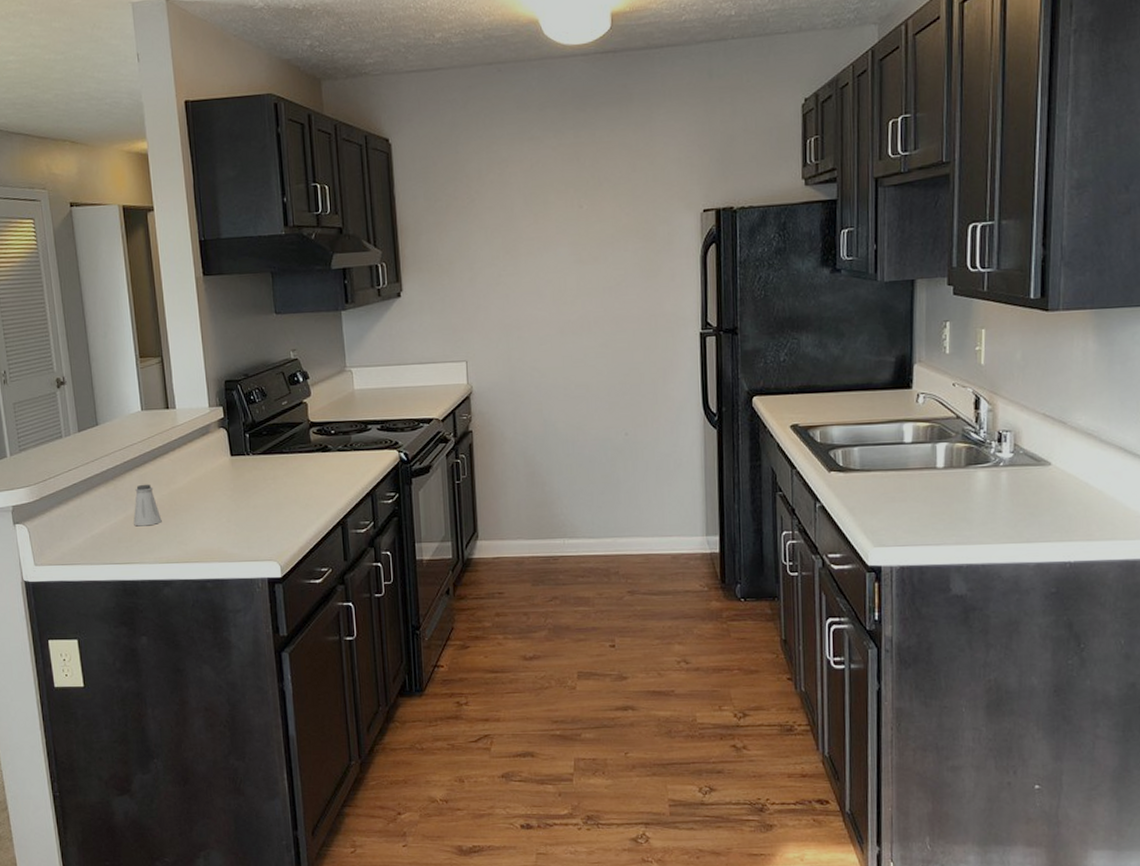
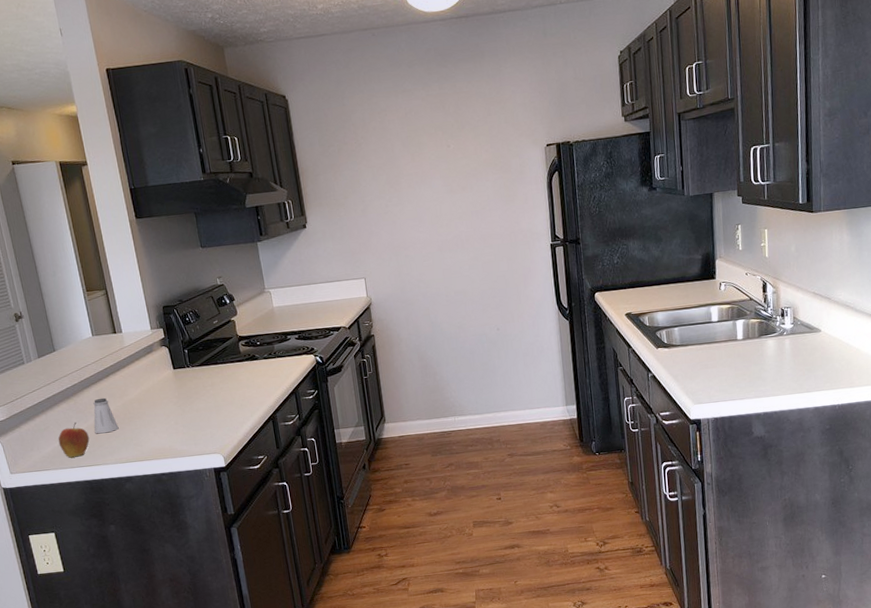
apple: none [91,510,127,552] -> present [58,422,90,458]

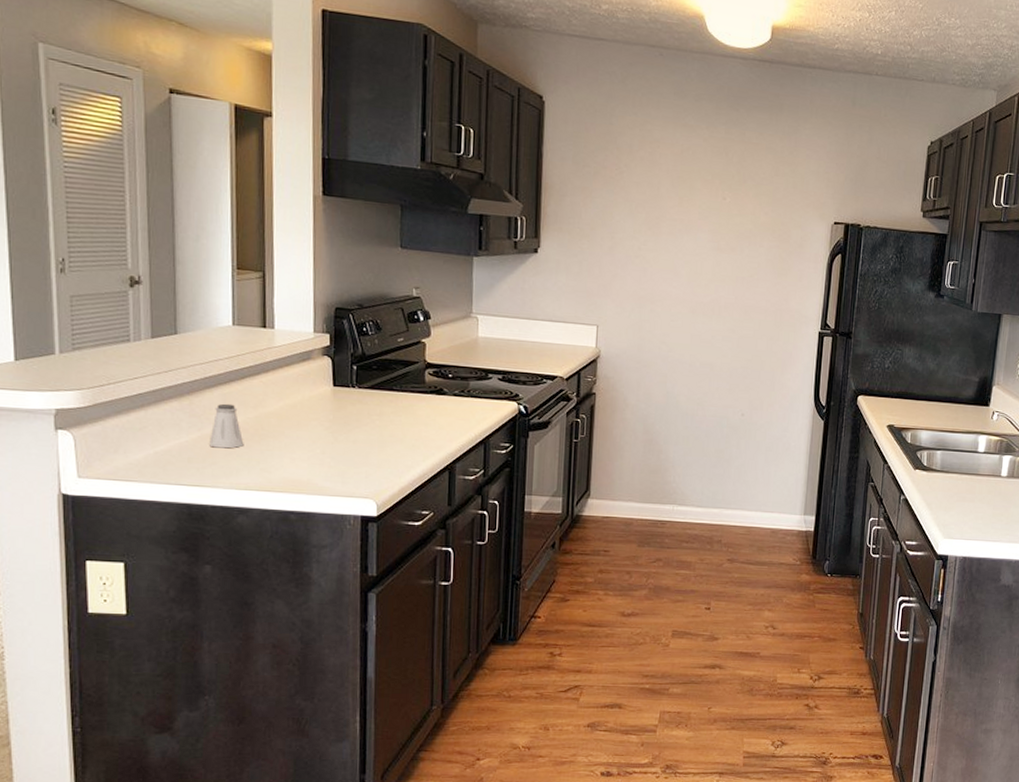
apple: present [58,422,90,458] -> none [155,427,200,472]

